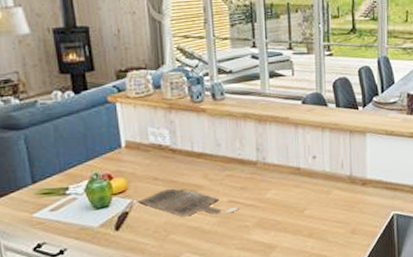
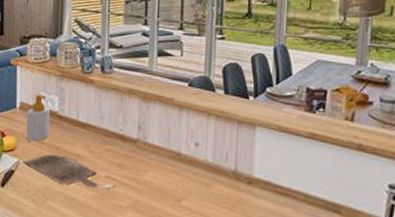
soap bottle: none [134,130,164,180] -> present [26,94,51,142]

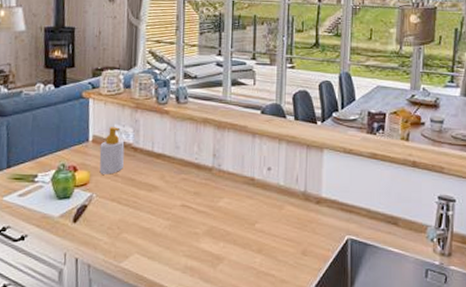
home sign: present [24,154,116,189] -> none [97,186,191,218]

